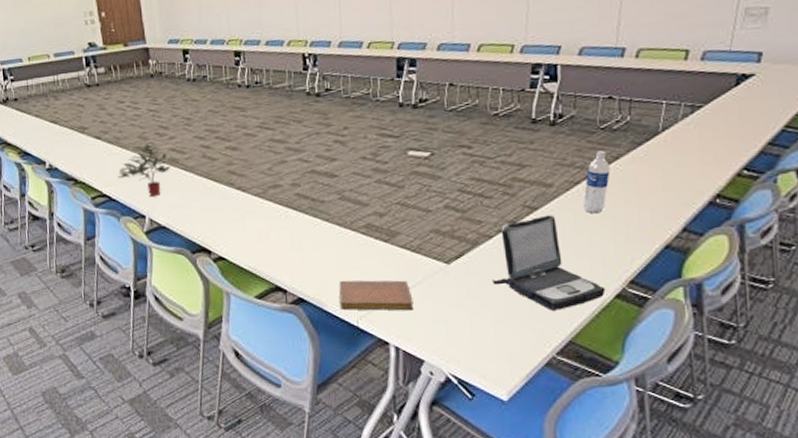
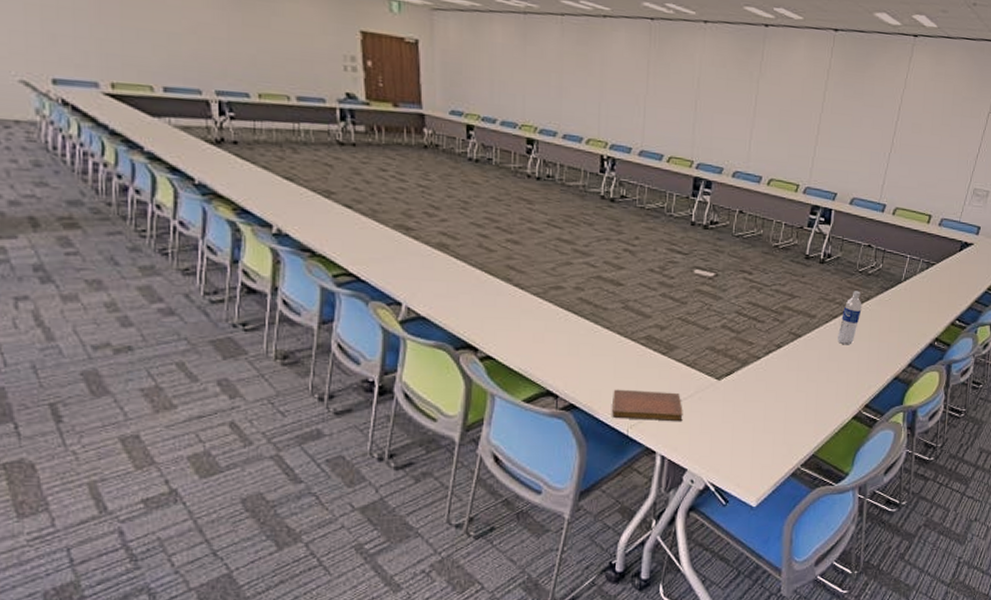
potted plant: present [118,143,171,196] -> none [370,221,439,282]
laptop: present [492,215,606,311] -> none [755,343,846,427]

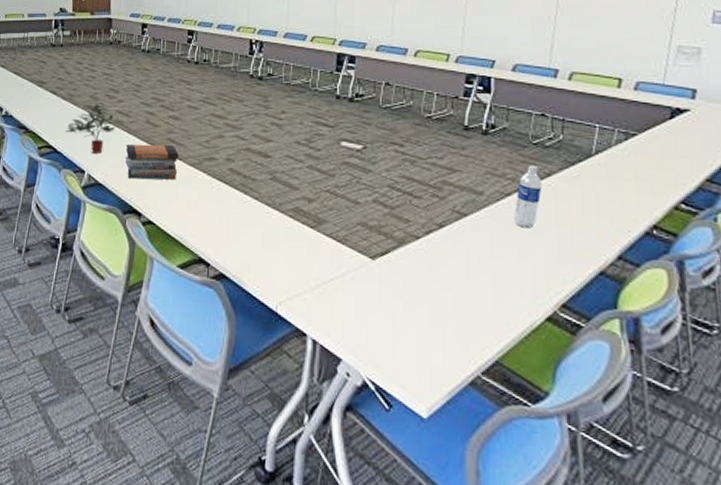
potted plant: none [370,221,439,282] -> present [65,103,116,154]
book stack: none [453,271,520,312] -> present [124,144,179,180]
notebook: present [612,389,683,422] -> none [261,261,335,303]

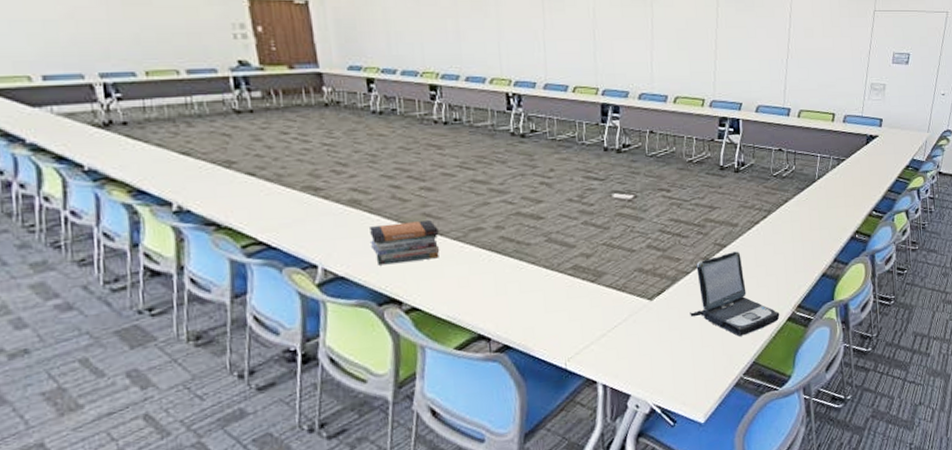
potted plant: present [65,103,116,154] -> none [279,181,351,243]
laptop: none [417,223,536,325] -> present [690,251,780,337]
water bottle: present [514,165,542,229] -> none [762,194,782,249]

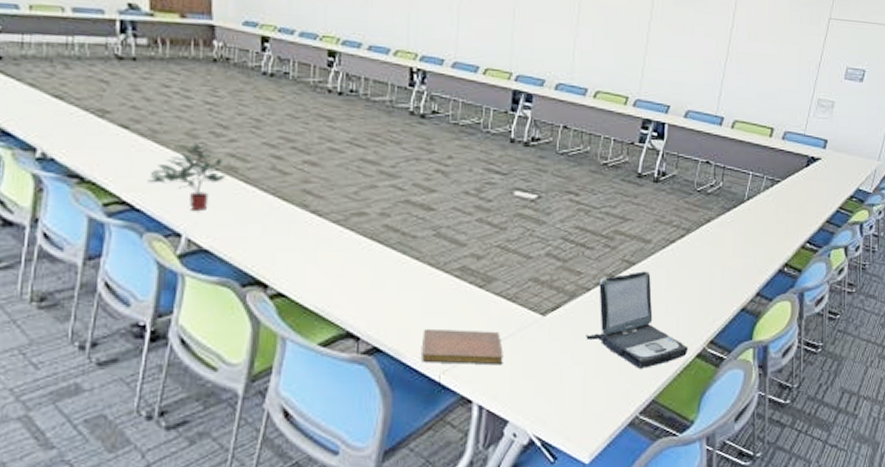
potted plant: none [279,181,351,243] -> present [147,142,226,210]
book stack: present [369,220,439,266] -> none [241,197,318,242]
notebook: none [546,318,620,354] -> present [422,328,503,366]

